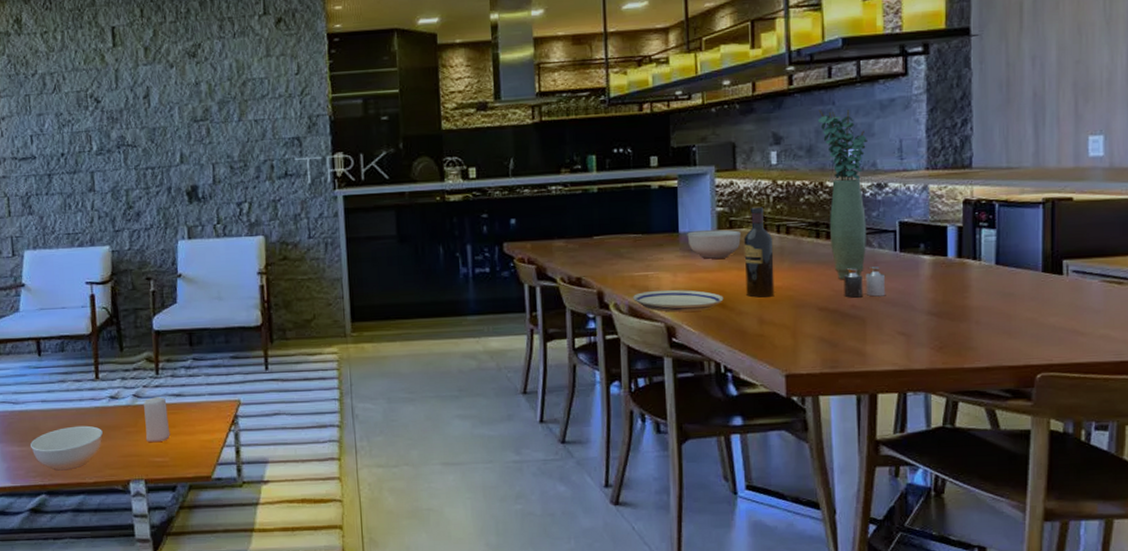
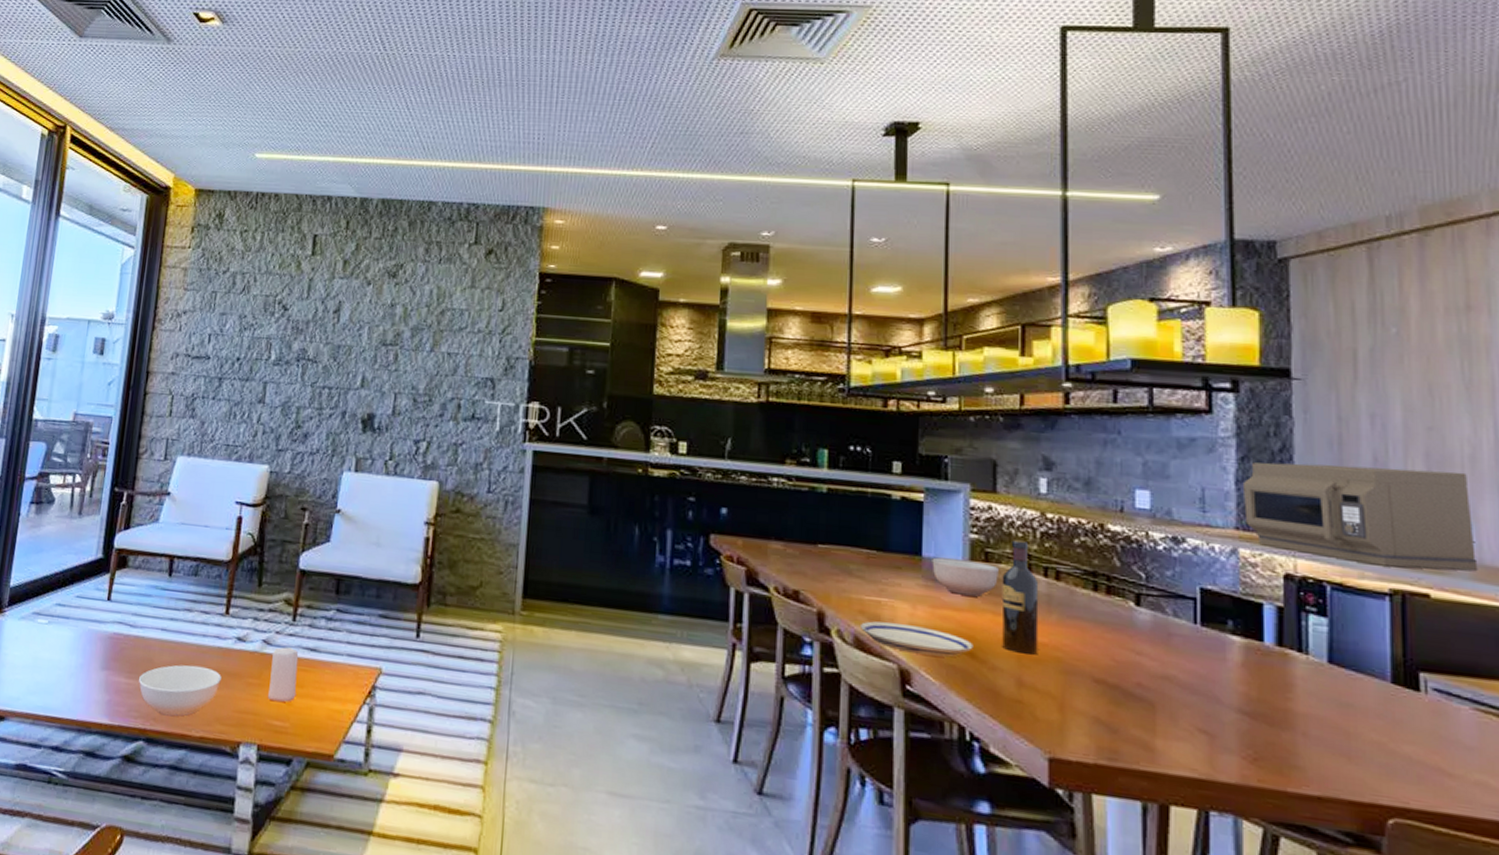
vase: present [817,109,867,280] -> none [1098,437,1161,649]
candle: present [843,266,886,298] -> none [1127,635,1183,679]
microwave: none [933,94,1110,182] -> present [1244,462,1478,572]

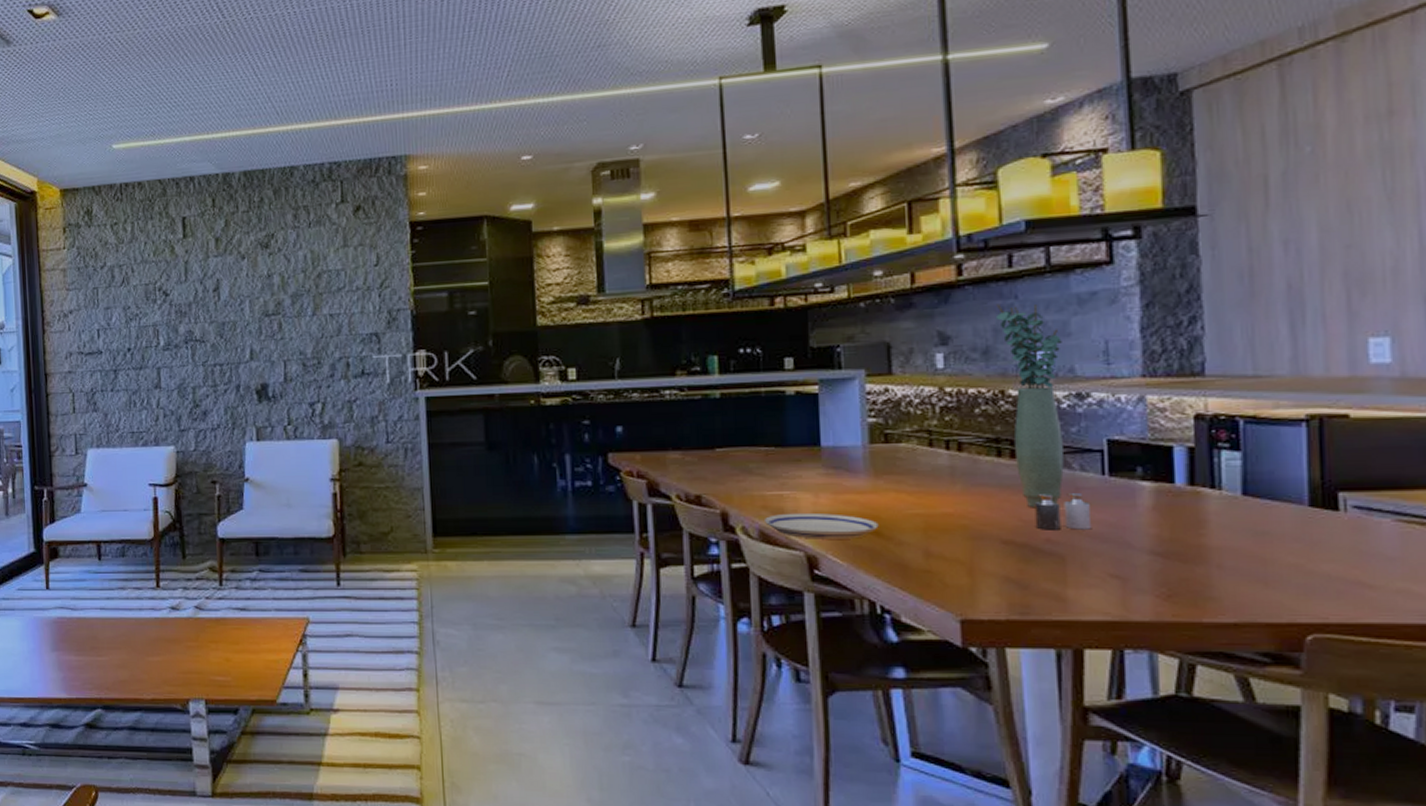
bowl: present [139,665,221,717] -> none [88,637,162,684]
candle: present [267,647,299,703] -> none [206,610,234,660]
bowl: present [932,557,1000,597] -> none [831,444,901,478]
wine bottle: present [1001,539,1039,655] -> none [903,416,944,526]
vase: none [1098,437,1161,649] -> present [995,304,1064,508]
candle: none [1127,635,1183,679] -> present [1034,493,1092,530]
microwave: present [1244,462,1478,572] -> none [1149,286,1401,393]

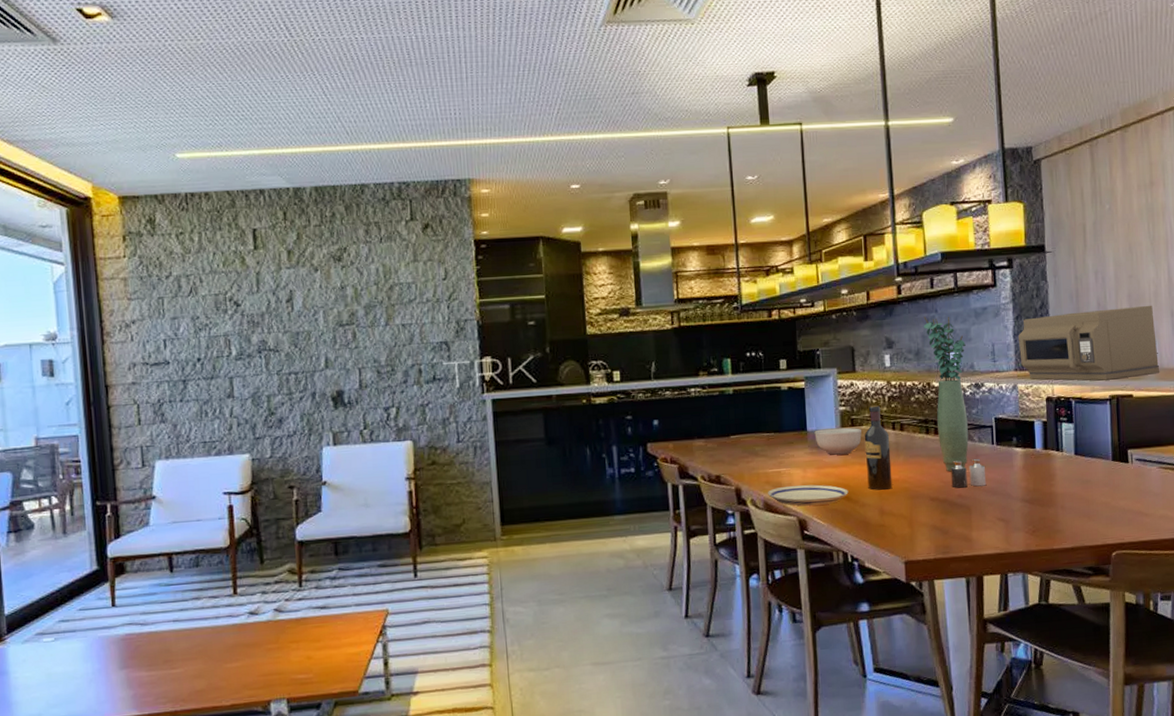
bowl: none [831,444,901,478] -> present [814,427,862,455]
wine bottle: none [903,416,944,526] -> present [864,404,893,490]
microwave: none [1149,286,1401,393] -> present [1019,305,1160,381]

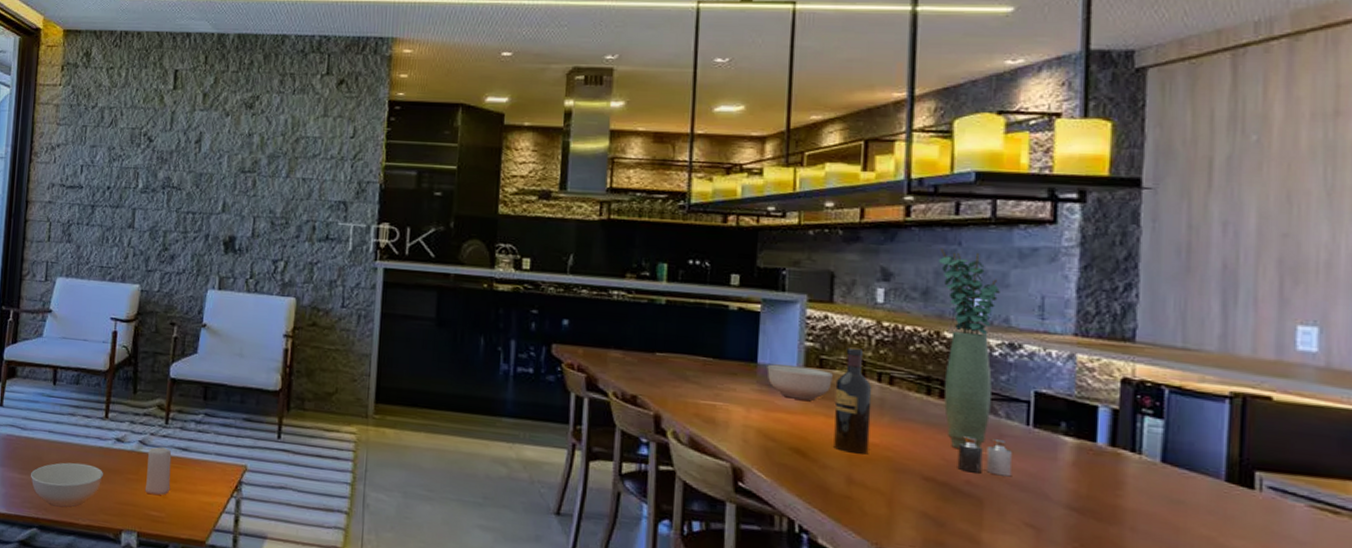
bowl: none [160,644,241,695] -> present [31,462,103,508]
candle: none [286,610,315,659] -> present [144,447,172,496]
plate: present [768,484,849,506] -> none [696,423,805,457]
microwave: present [1019,305,1160,381] -> none [1084,270,1326,375]

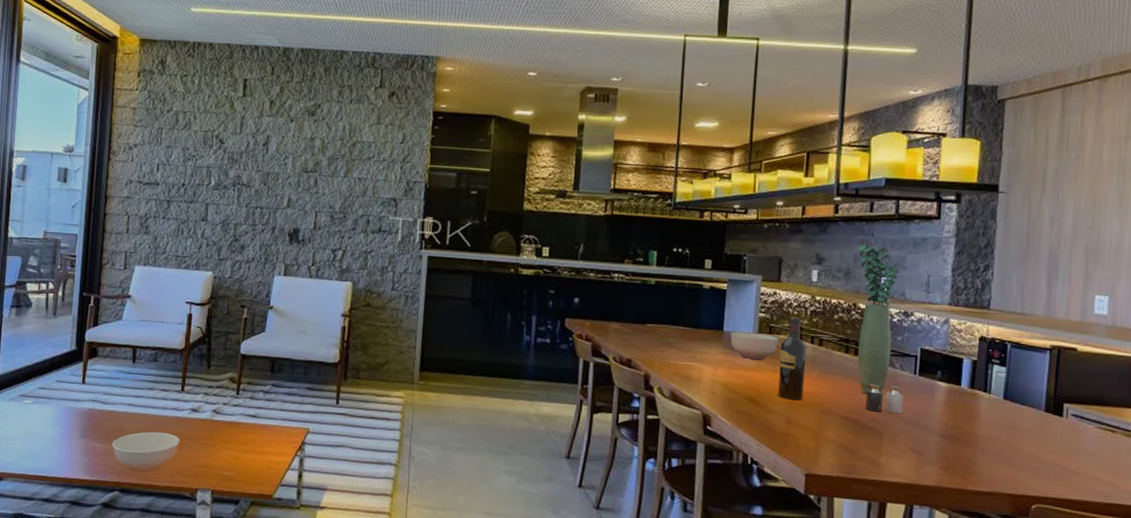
candle: present [144,447,172,496] -> none [218,415,242,458]

